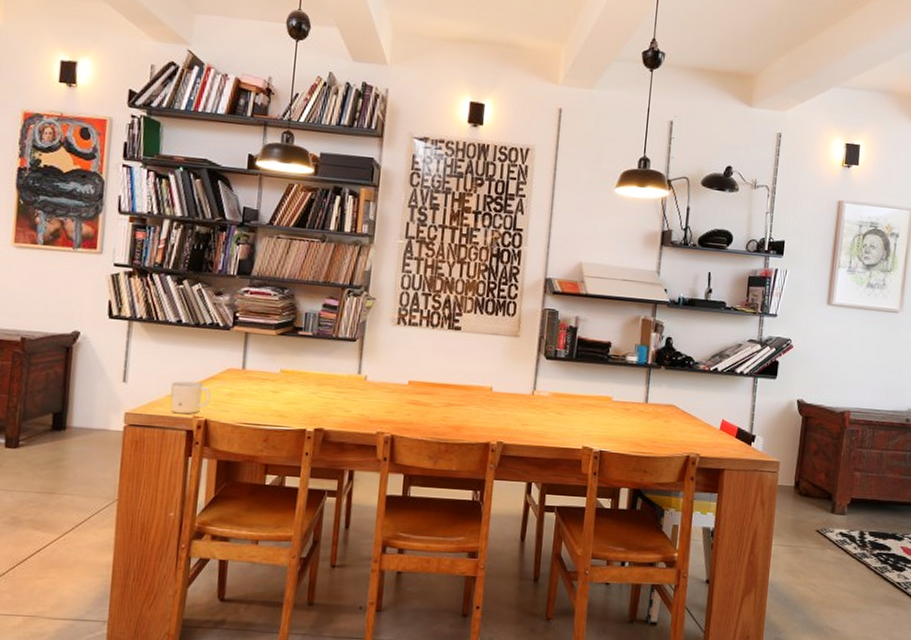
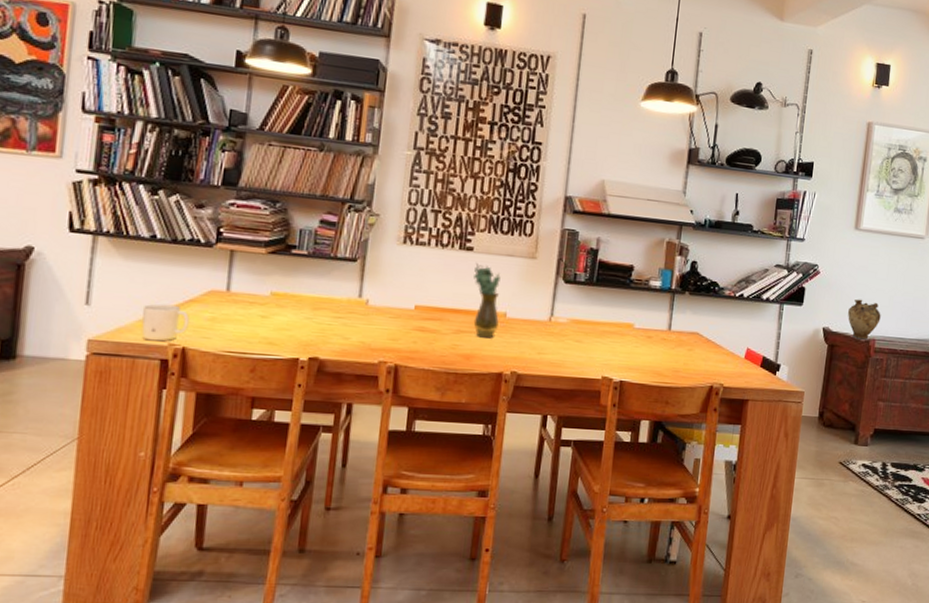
vase: none [462,342,486,411] -> present [473,263,501,338]
vase: none [822,372,856,412] -> present [848,299,881,340]

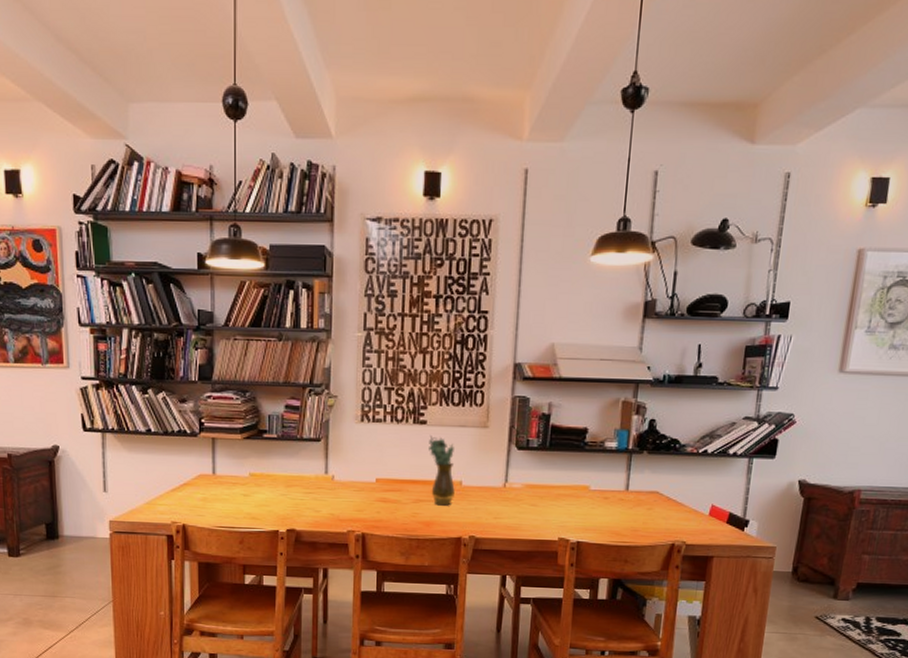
mug: present [141,303,189,342] -> none [149,488,185,520]
vase: present [848,299,881,340] -> none [828,448,869,491]

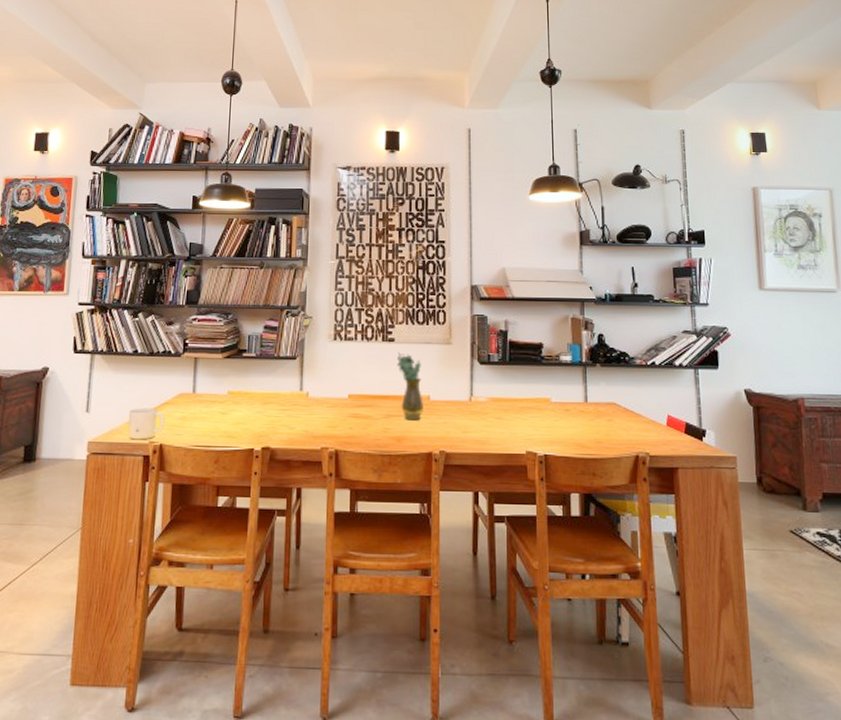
mug: none [149,488,185,520] -> present [128,407,165,440]

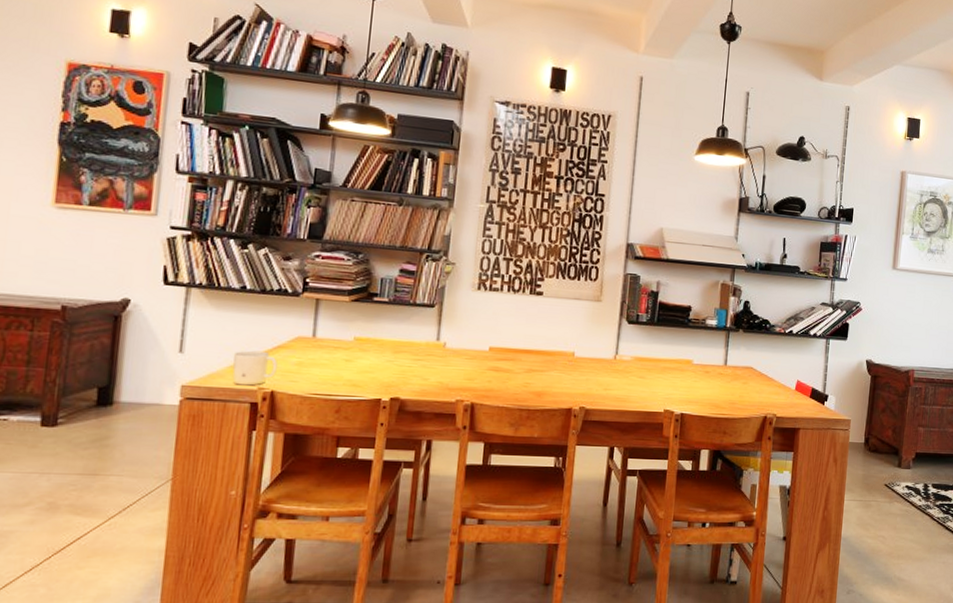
vase: present [397,352,423,421] -> none [543,307,569,376]

